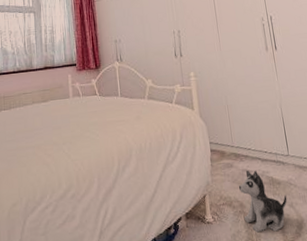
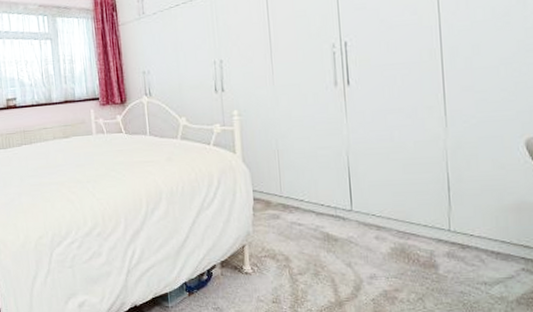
plush toy: present [239,170,288,233] -> none [286,223,345,290]

